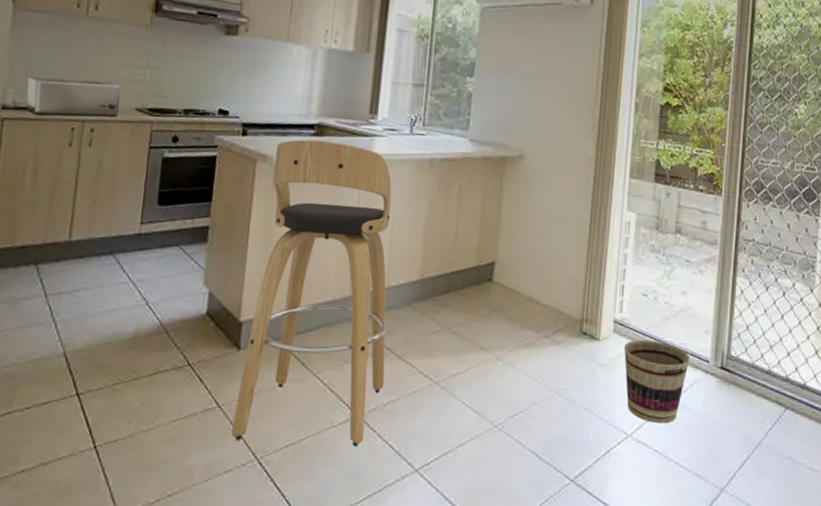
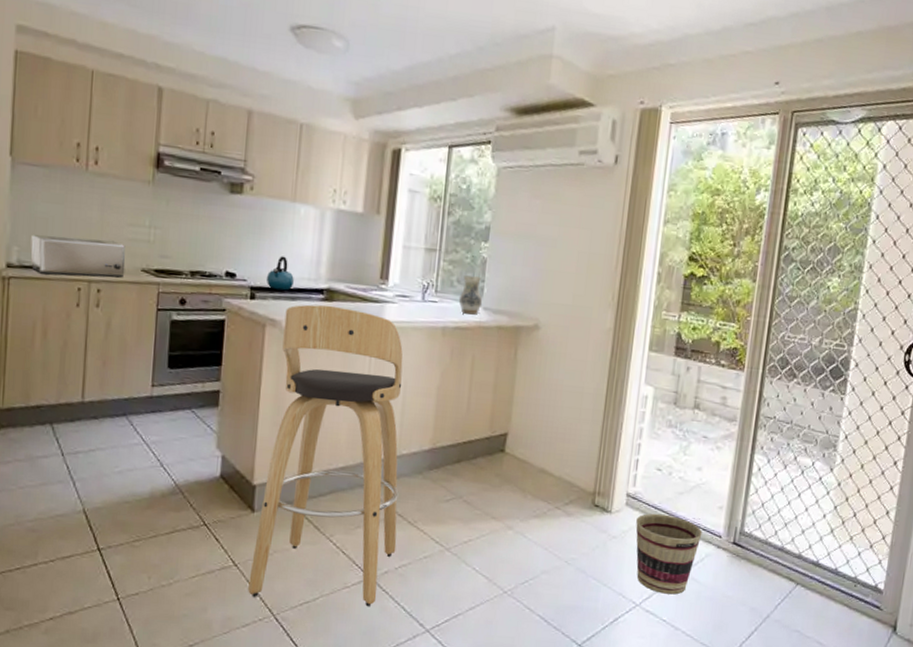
kettle: none [258,93,286,127] -> present [266,256,294,291]
ceramic pitcher: none [445,109,469,147] -> present [458,275,483,316]

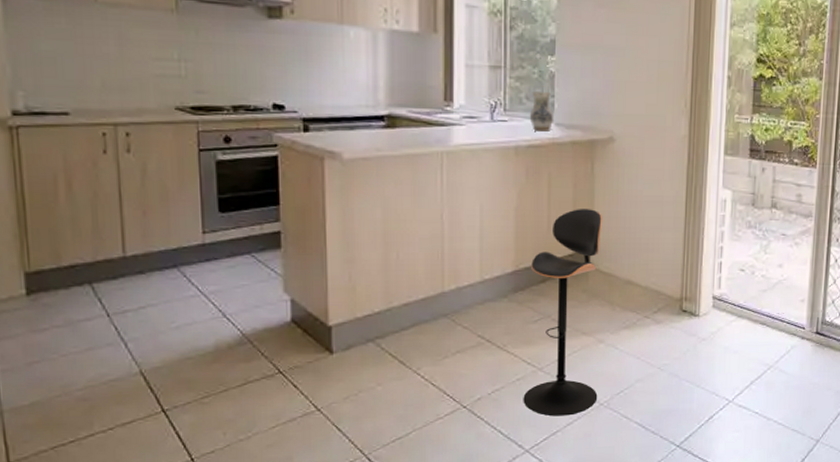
toaster: present [30,234,126,279] -> none [38,76,156,122]
bar stool: present [248,304,403,606] -> none [335,132,487,440]
kettle: present [266,256,294,291] -> none [319,83,350,120]
bar stool: none [428,393,522,600] -> present [523,209,603,416]
basket: present [635,513,703,595] -> none [723,312,787,388]

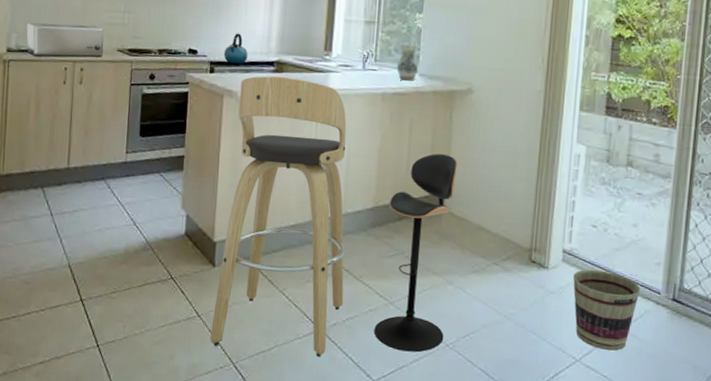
toaster: none [38,76,156,122] -> present [26,22,104,59]
kettle: none [319,83,350,120] -> present [223,33,248,64]
bar stool: none [335,132,487,440] -> present [210,76,347,357]
basket: none [723,312,787,388] -> present [573,269,641,351]

